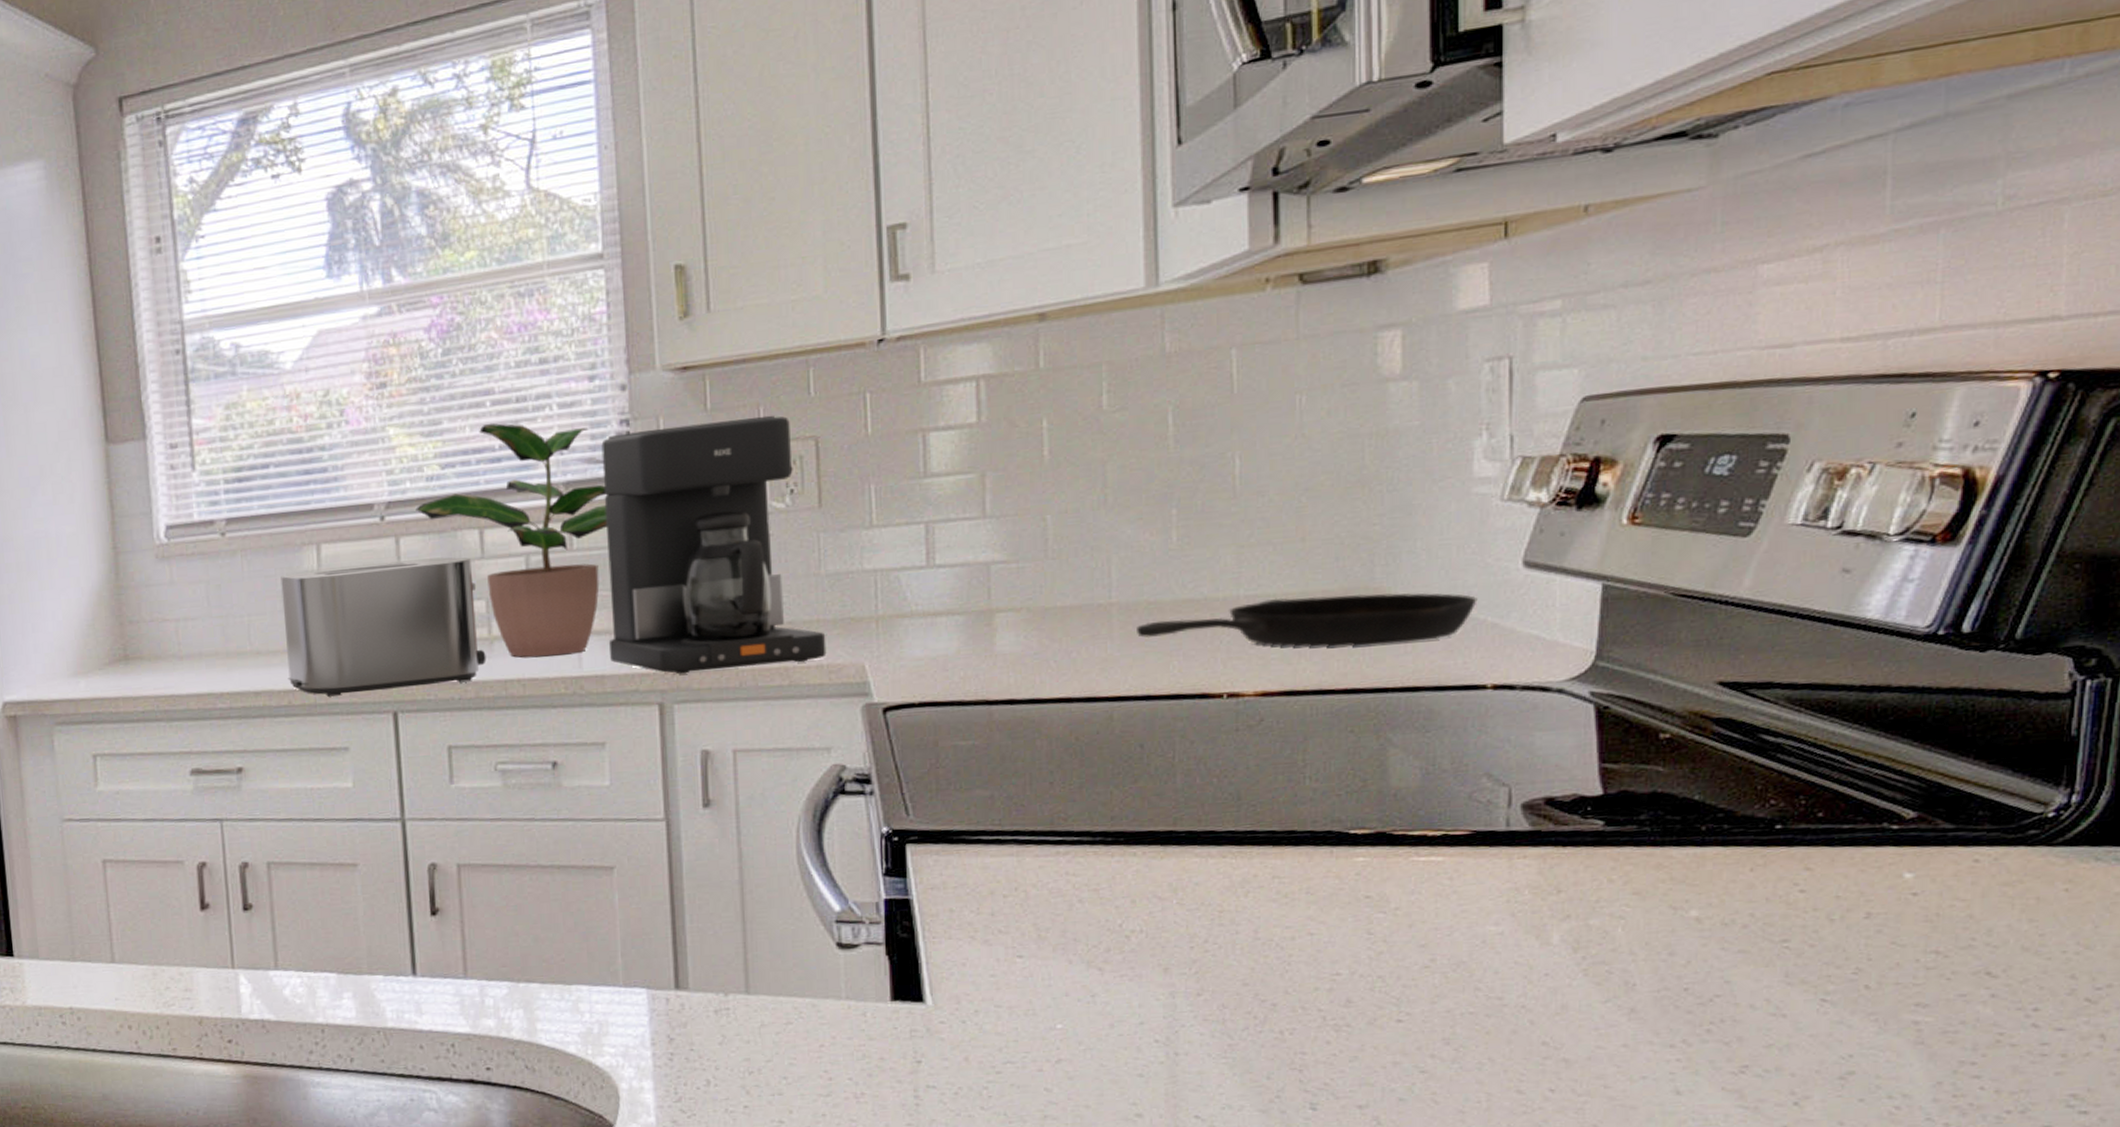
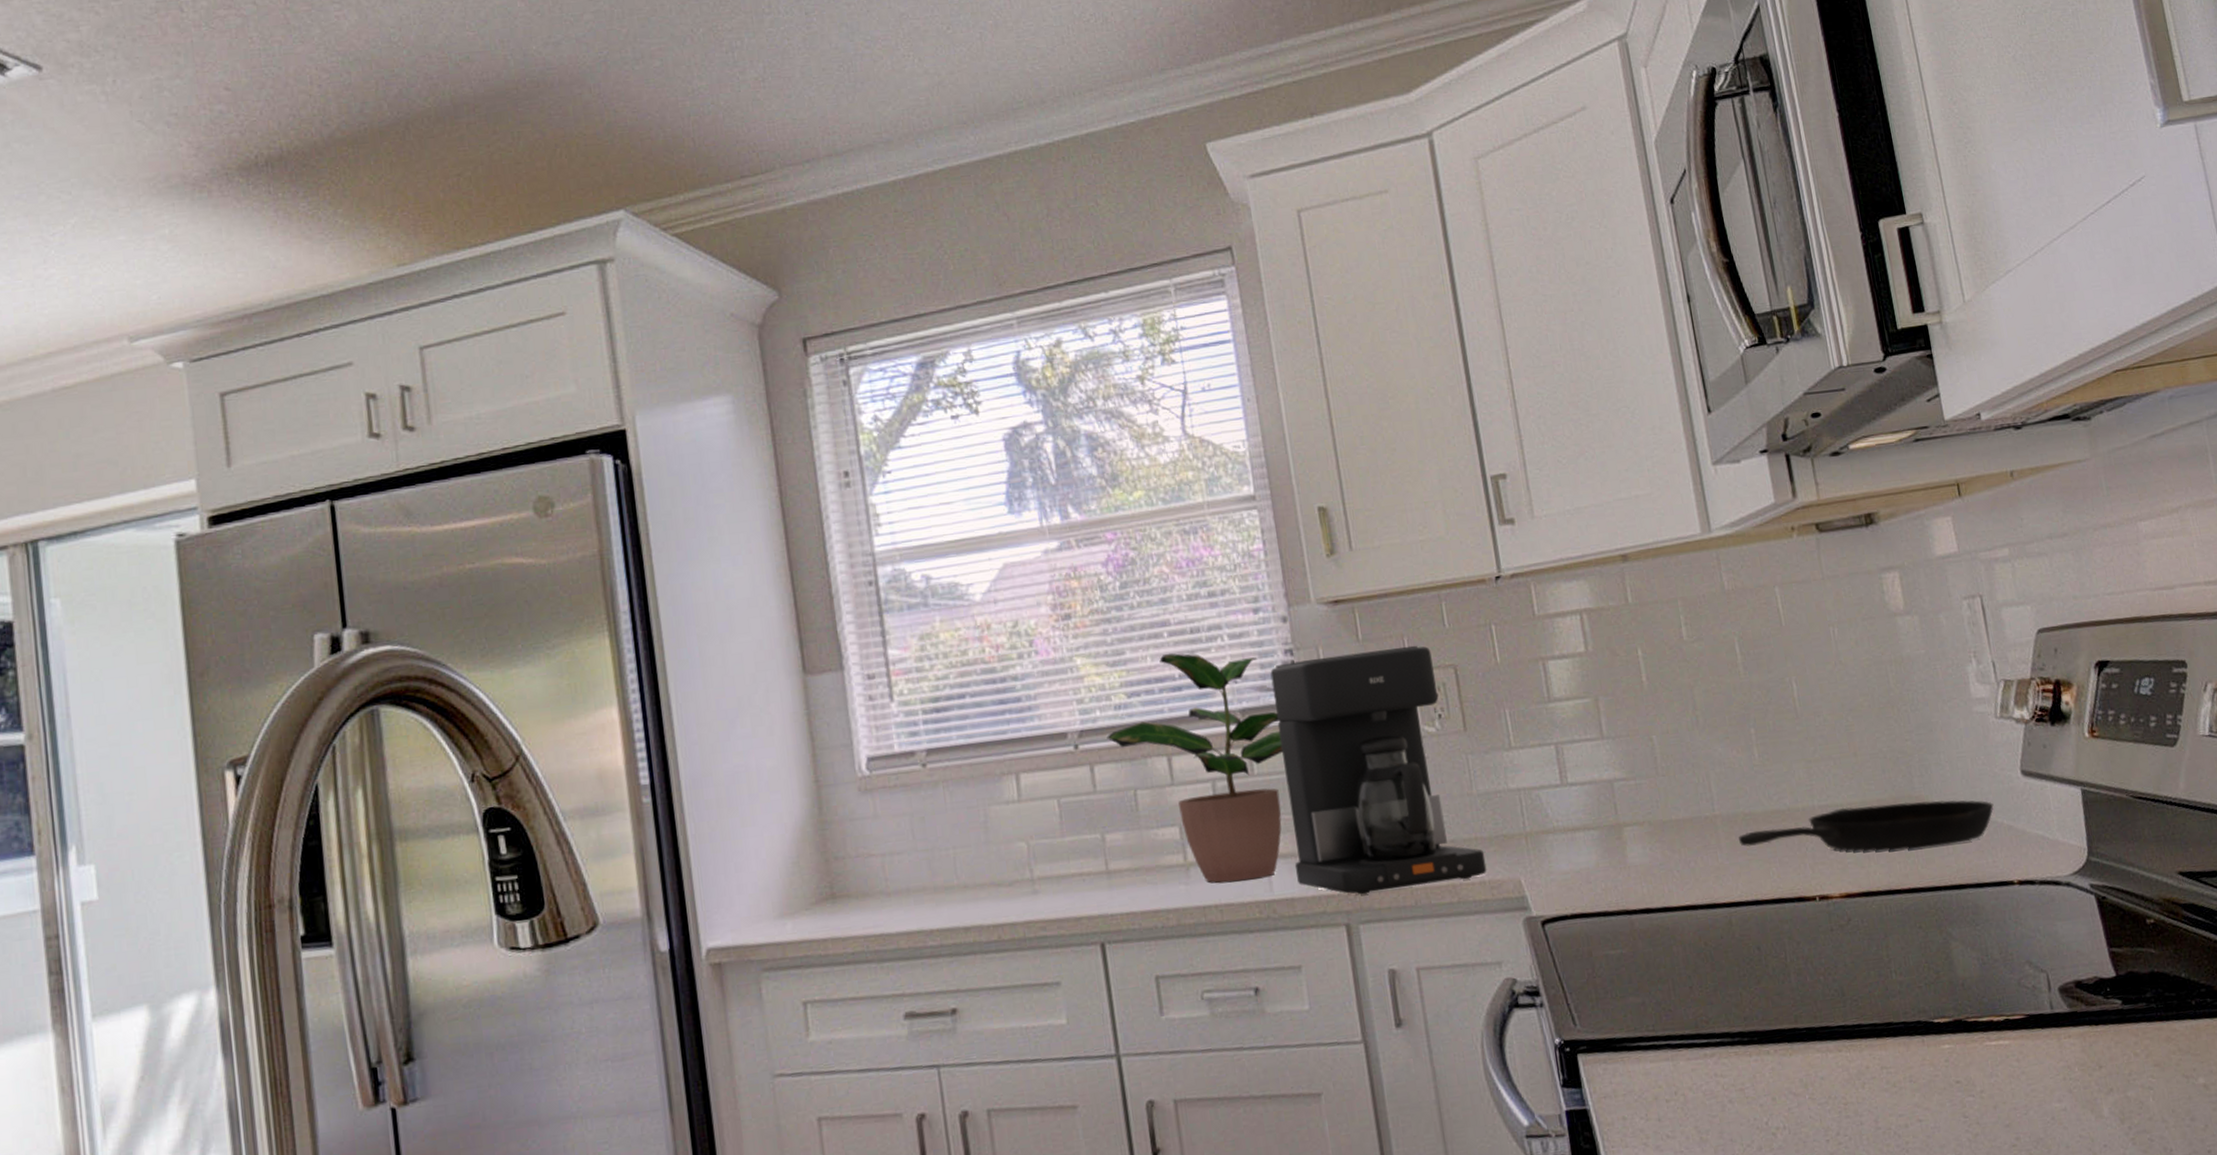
toaster: present [280,557,487,697] -> none [983,784,1185,930]

